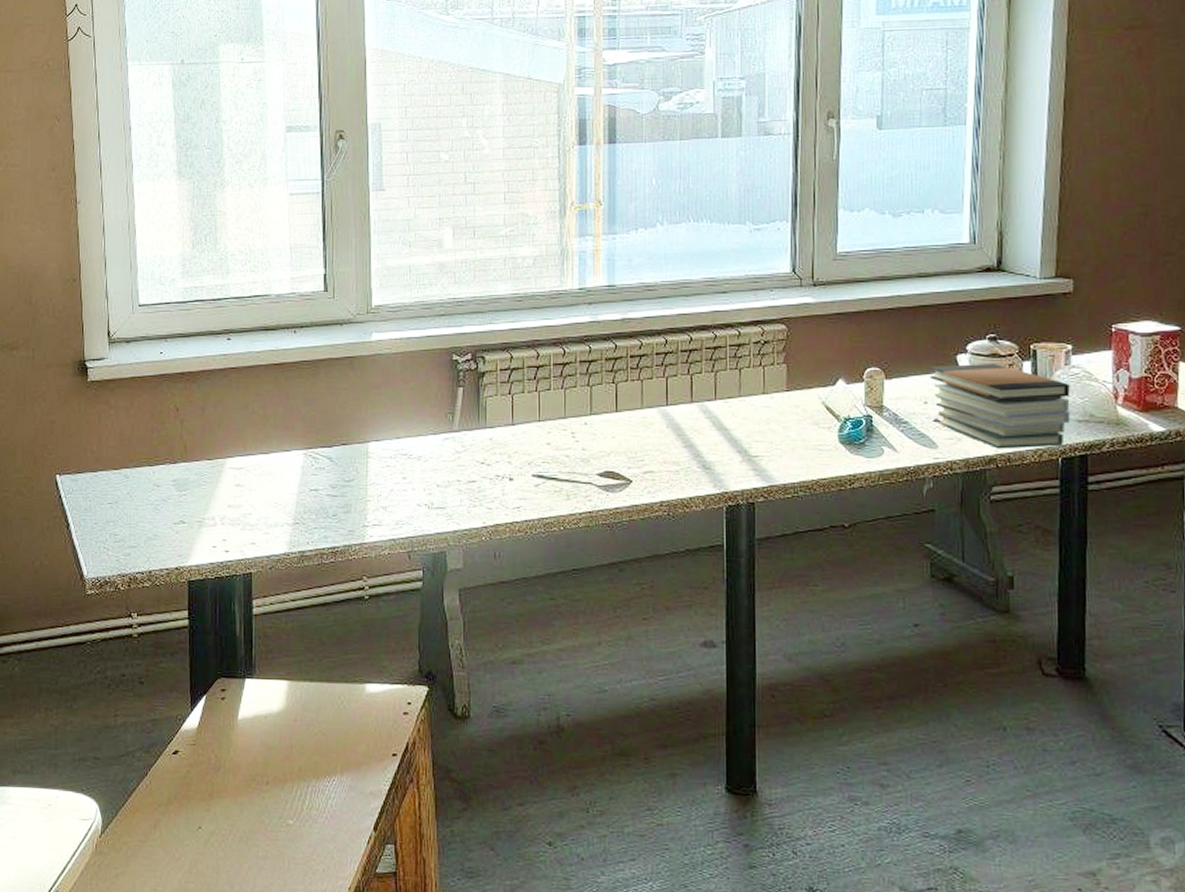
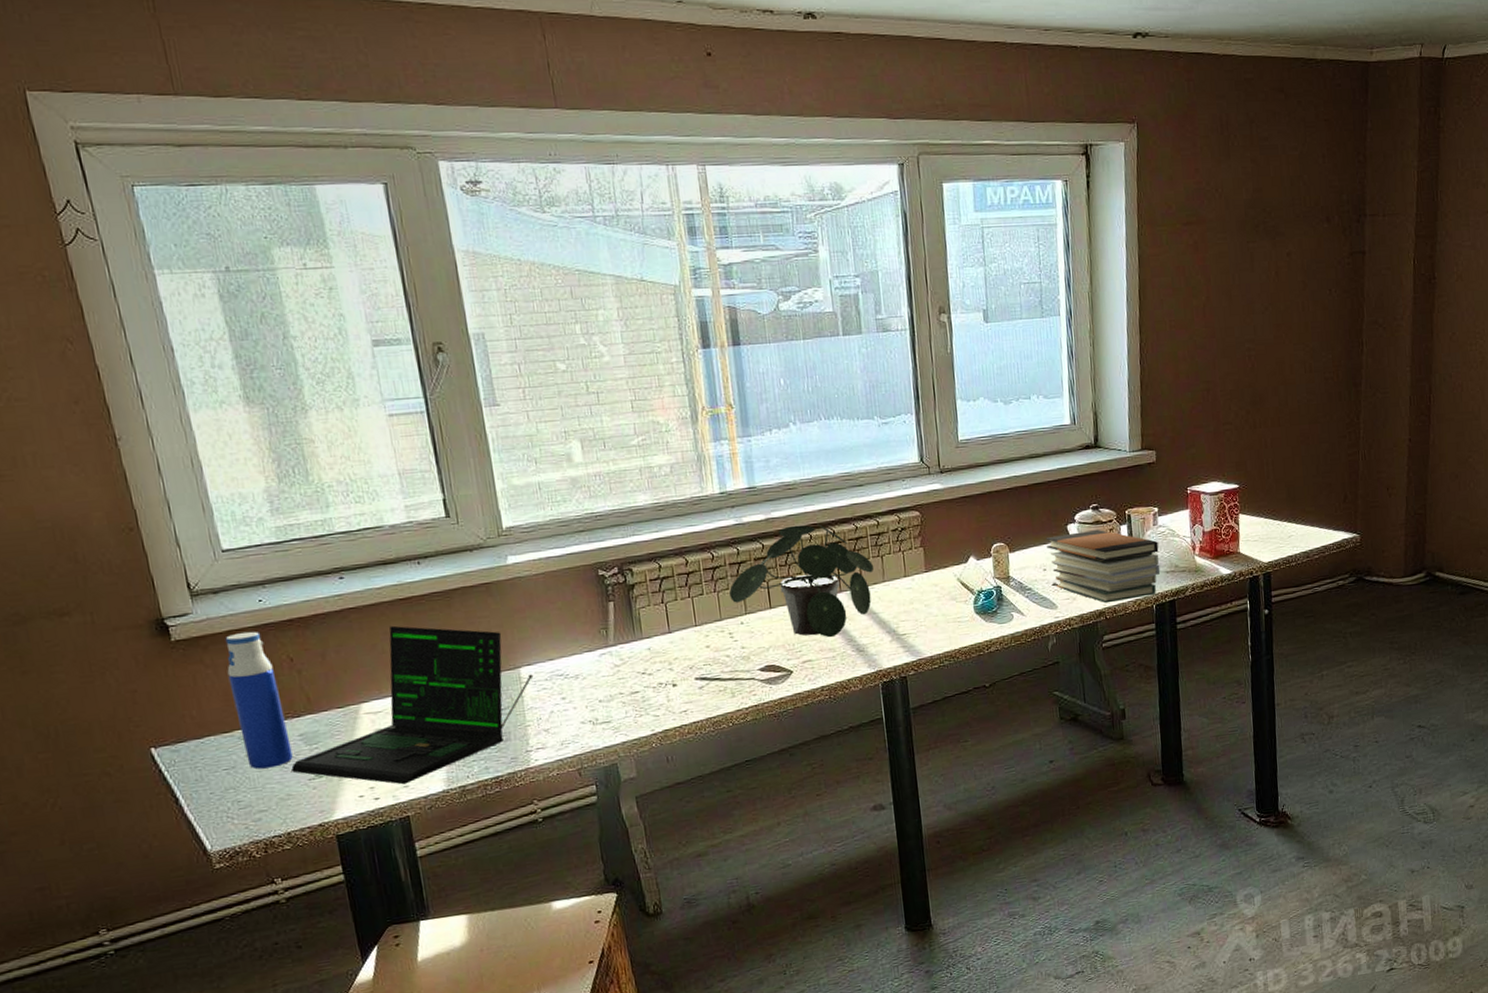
water bottle: none [125,379,165,508] -> present [225,631,293,769]
laptop: none [162,388,380,541] -> present [291,625,534,785]
potted plant: none [577,328,731,449] -> present [729,523,874,637]

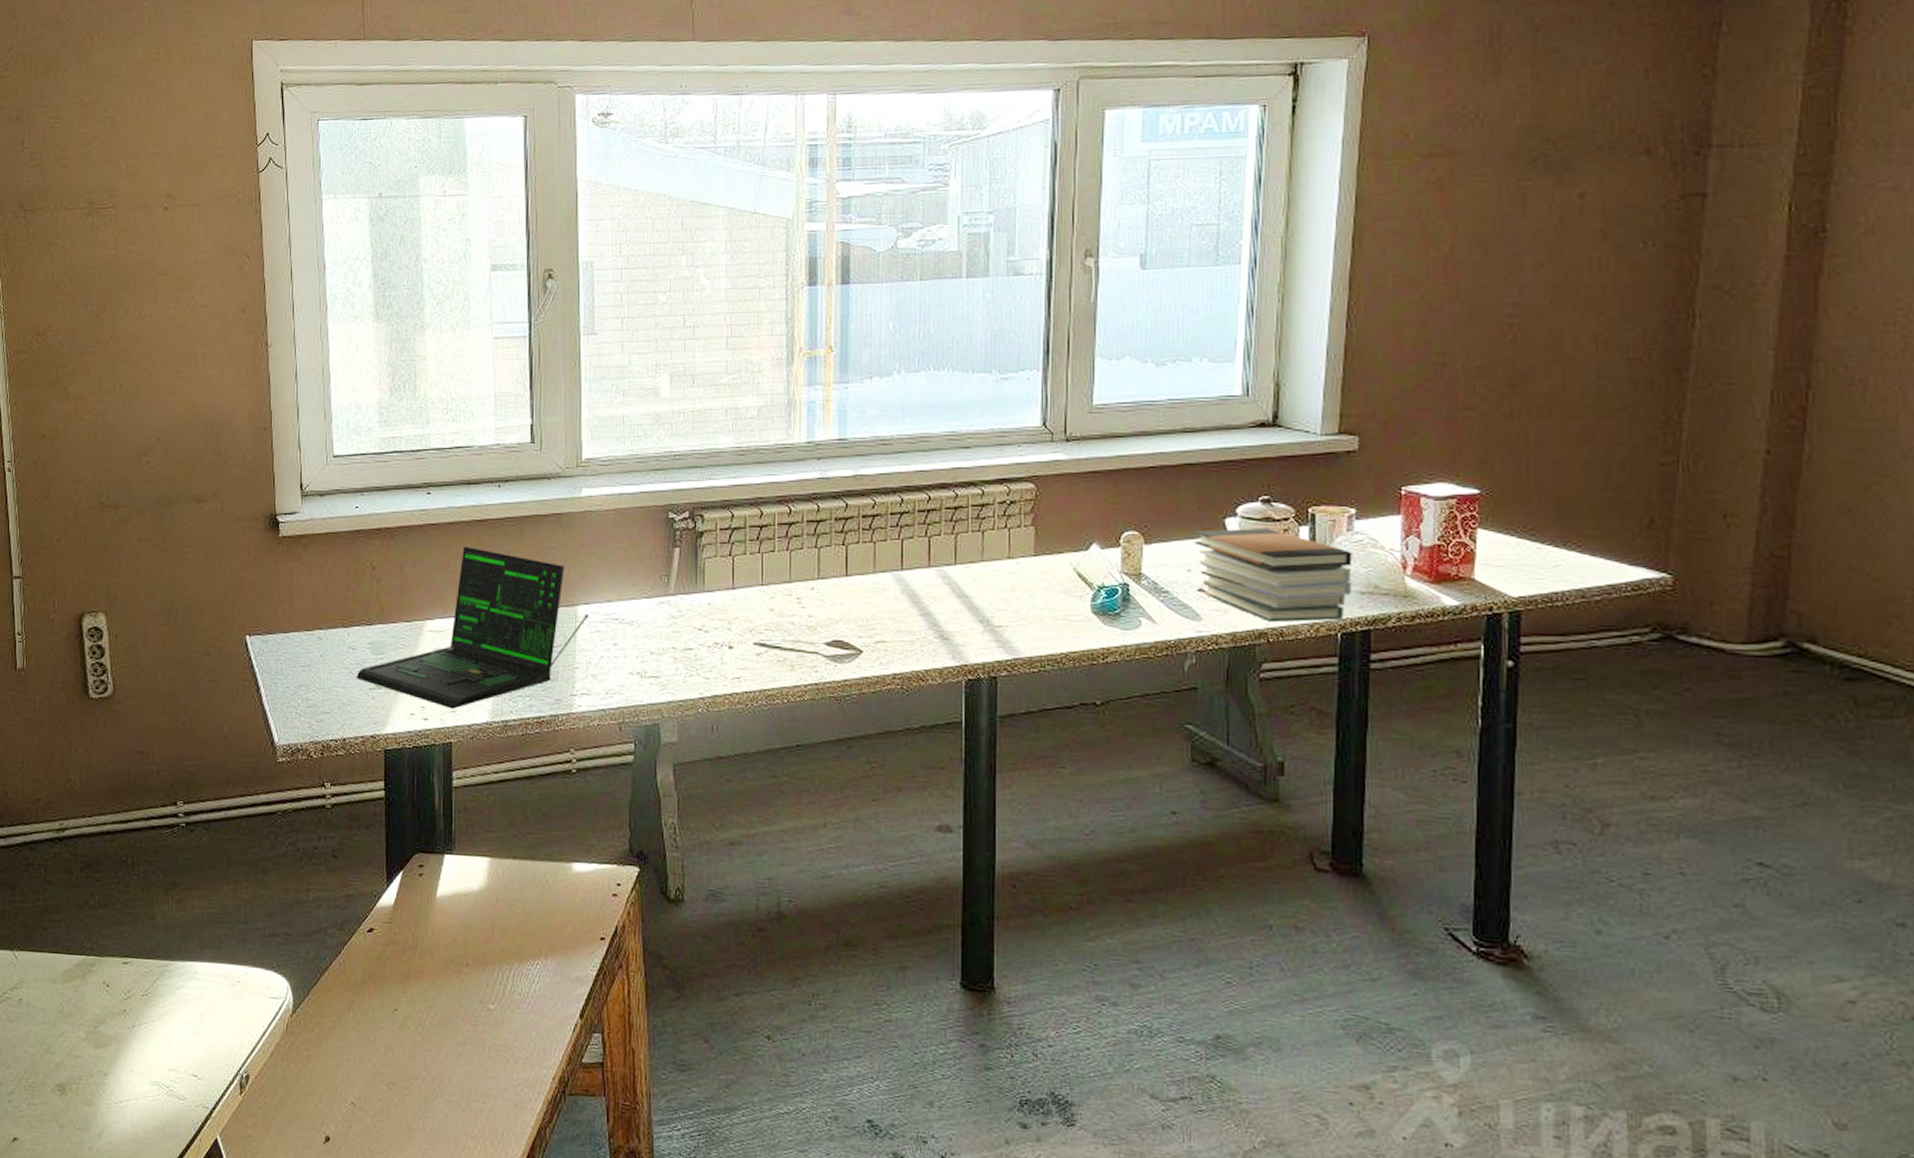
water bottle: present [225,631,293,769] -> none [319,535,360,672]
potted plant: present [729,523,874,637] -> none [803,486,972,617]

